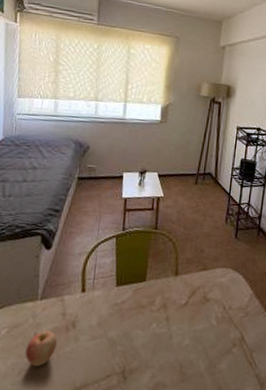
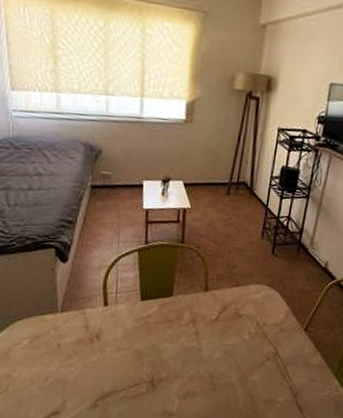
apple: present [25,330,57,367] -> none [50,341,82,375]

